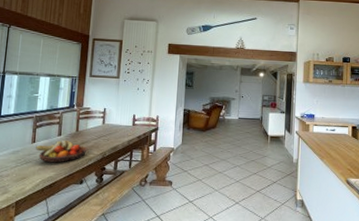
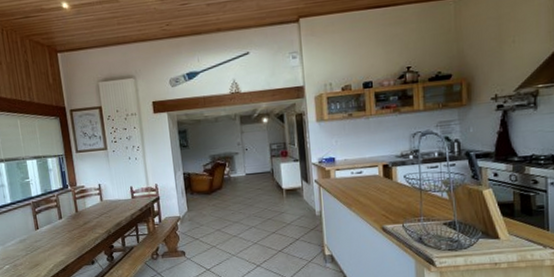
fruit bowl: present [36,140,88,163] -> none [40,223,92,247]

